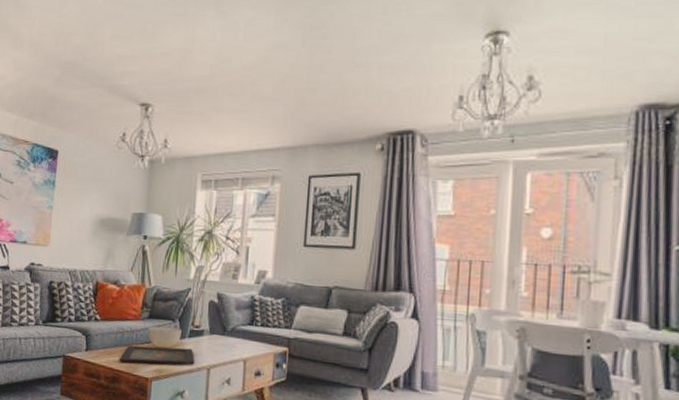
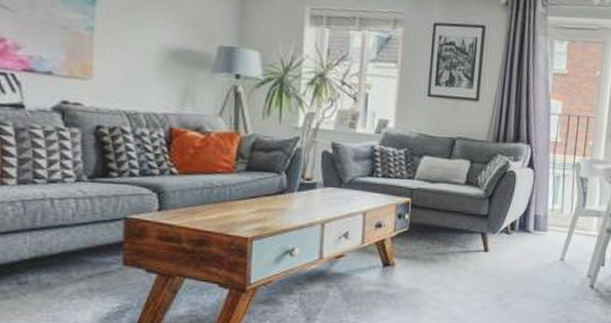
icon panel: present [118,345,195,366] -> none [206,201,307,223]
bowl: present [147,326,182,349] -> none [244,179,289,204]

